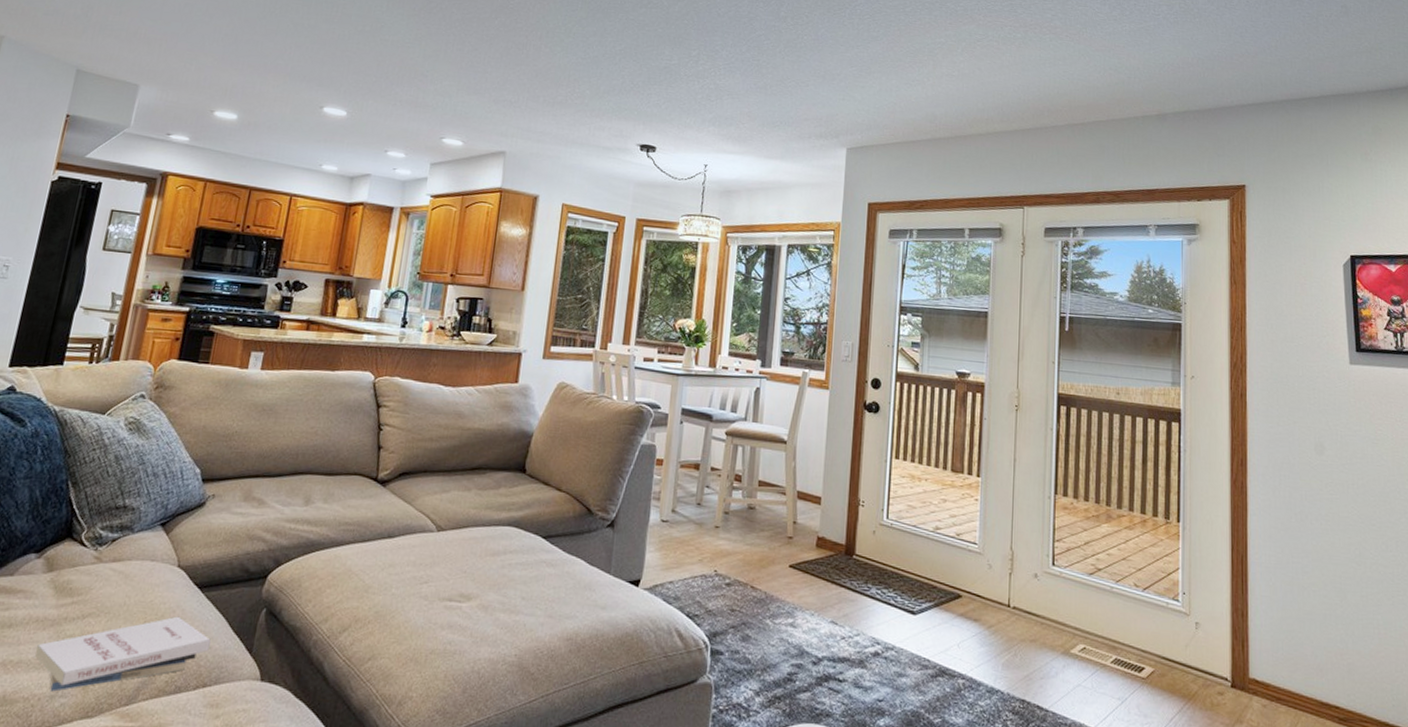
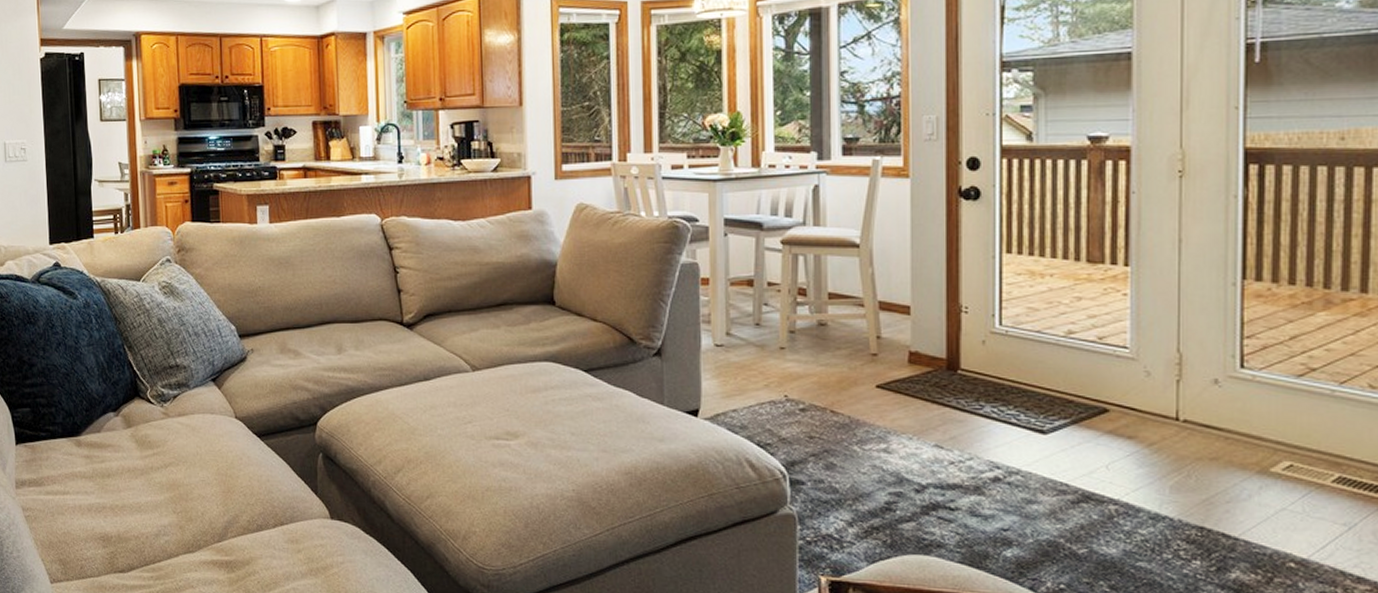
books: present [34,616,211,692] -> none [134,463,279,531]

